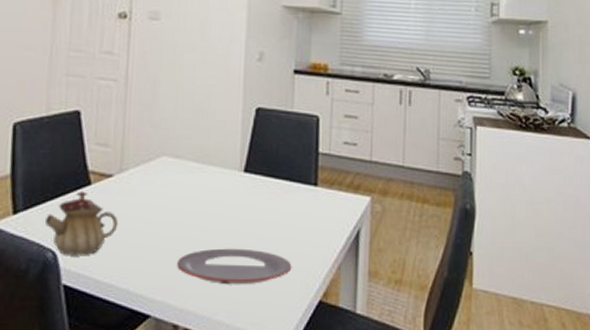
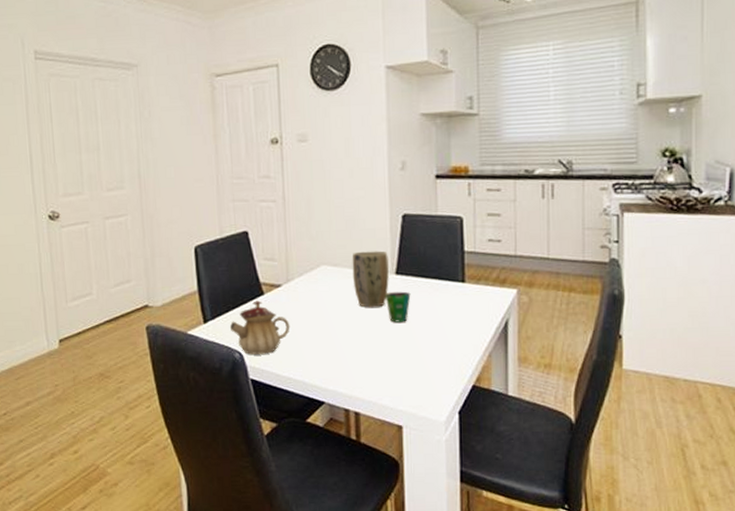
plate: present [177,248,292,285] -> none [343,342,446,374]
plant pot: none [196,144,237,207] -> present [352,251,389,307]
cup: none [230,191,259,226] -> present [384,291,411,323]

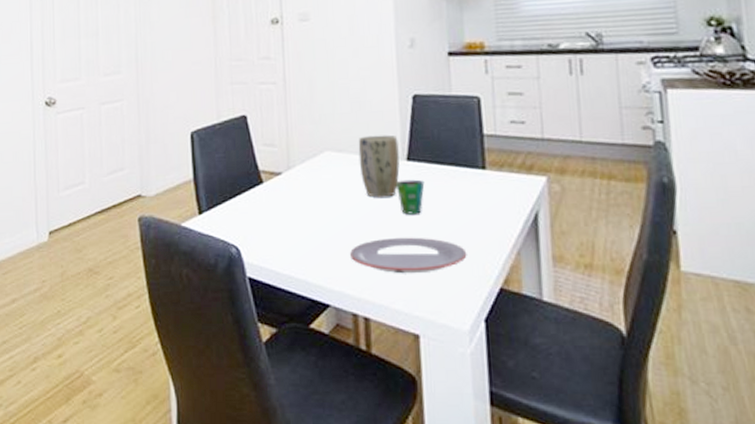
teapot: present [229,300,290,354] -> none [226,190,292,249]
plate: none [343,342,446,374] -> present [350,237,467,274]

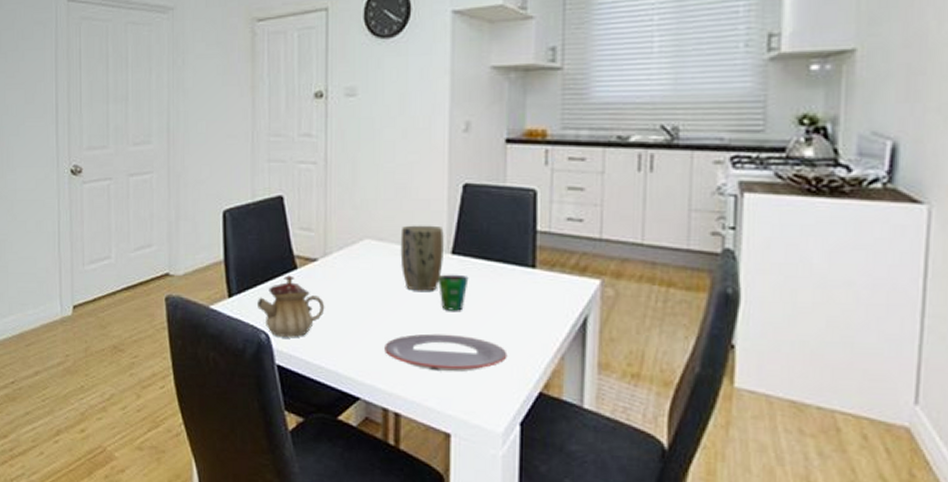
teapot: none [226,190,292,249] -> present [256,275,325,337]

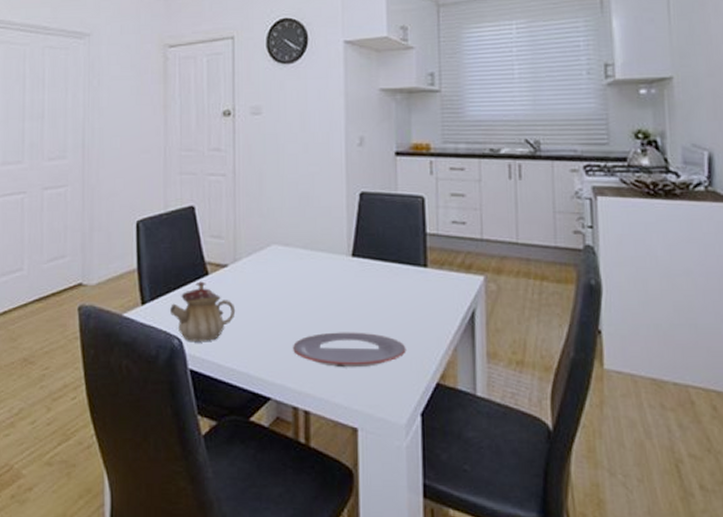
plant pot: present [400,225,444,291] -> none [305,230,345,292]
cup: present [437,274,469,311] -> none [340,275,368,310]

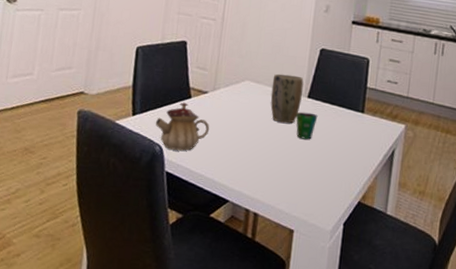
plate: present [293,332,406,368] -> none [252,154,340,185]
plant pot: none [305,230,345,292] -> present [270,73,304,123]
cup: none [340,275,368,310] -> present [296,112,318,140]

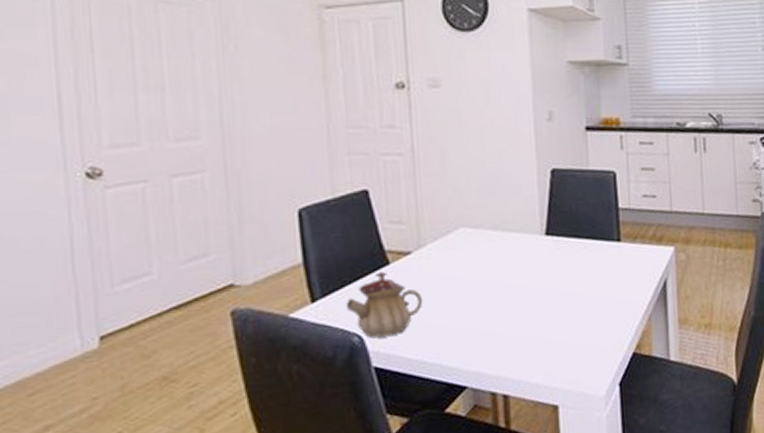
plant pot: present [270,73,304,123] -> none [495,209,539,274]
cup: present [296,112,318,140] -> none [534,254,563,289]

